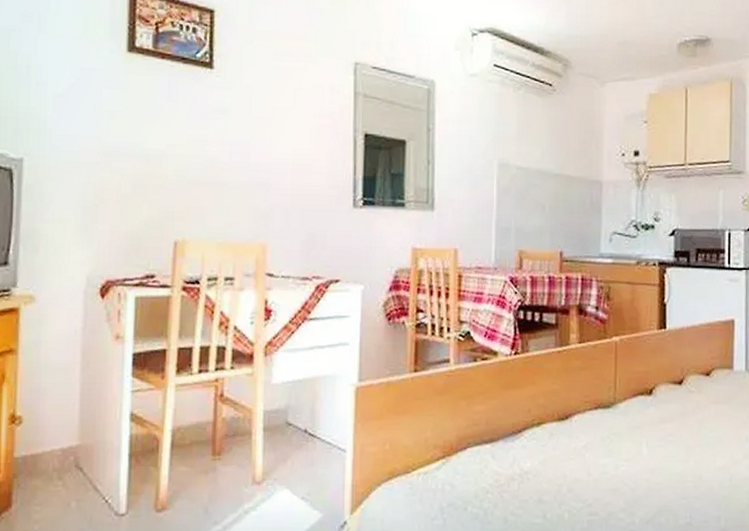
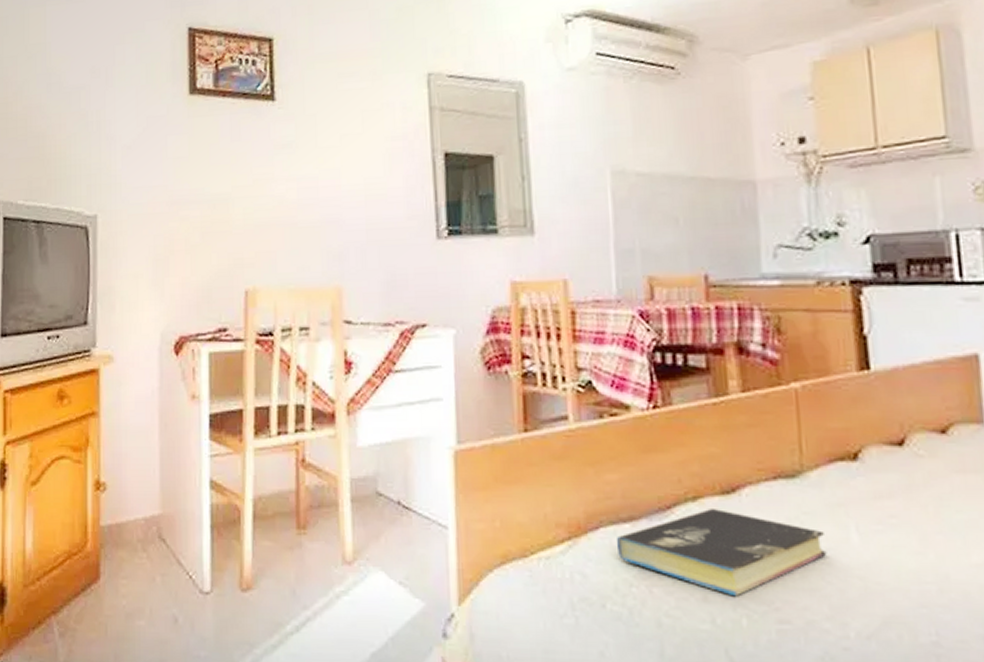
book: none [479,432,626,497] -> present [616,509,827,597]

